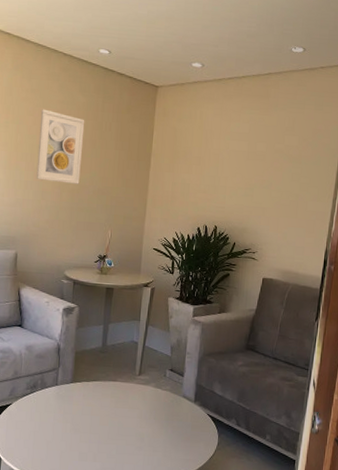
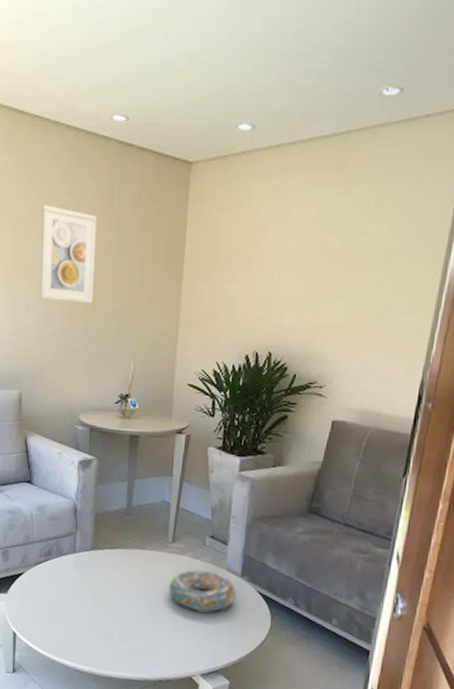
decorative bowl: none [136,397,191,433] -> present [169,569,237,613]

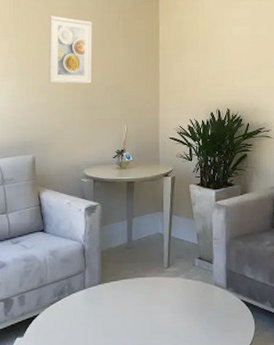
decorative bowl: present [169,569,237,613] -> none [168,288,225,326]

